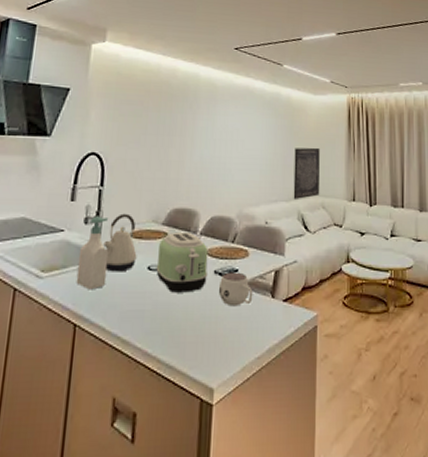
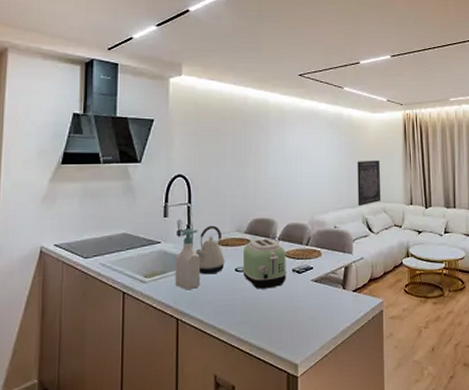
mug: present [218,272,253,307] -> none [297,269,327,298]

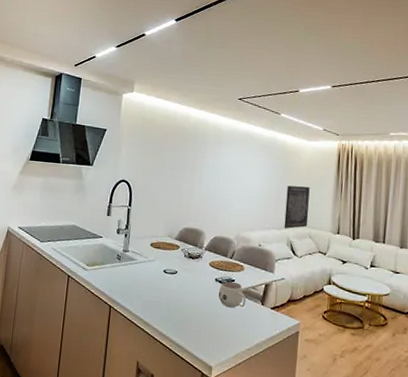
soap bottle: present [175,229,201,291] -> none [111,228,135,283]
kettle: present [196,225,225,275] -> none [131,228,156,272]
toaster: present [242,238,288,289] -> none [170,246,211,293]
mug: none [297,269,327,298] -> present [218,281,246,308]

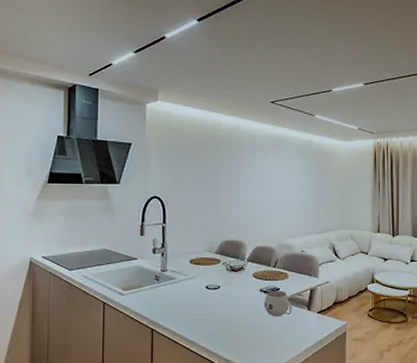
wall art: present [284,185,310,229] -> none [325,187,349,233]

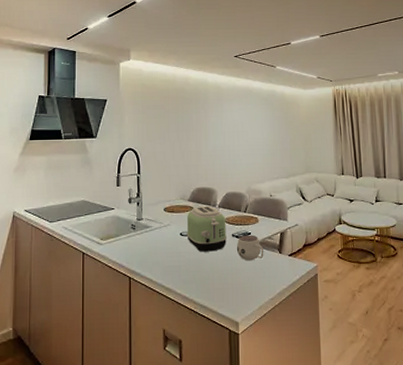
toaster: none [212,259,255,306] -> present [186,205,228,252]

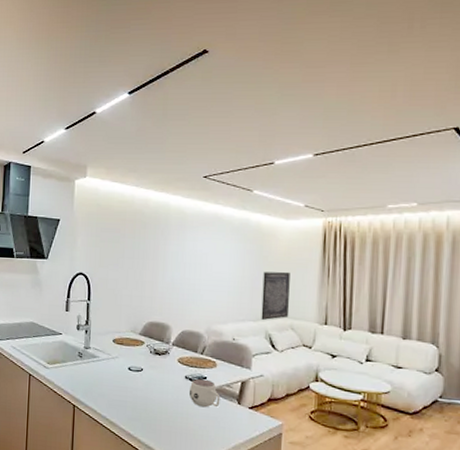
toaster: present [186,205,228,252] -> none [135,341,180,392]
wall art: none [290,133,314,177] -> present [261,271,290,321]

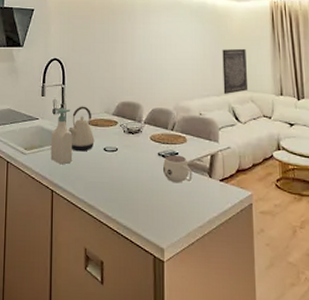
soap bottle: none [73,324,97,381] -> present [50,108,73,165]
kettle: none [92,323,119,370] -> present [68,106,95,152]

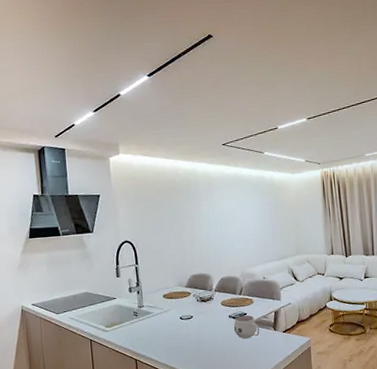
soap bottle: present [50,108,73,165] -> none [129,286,152,337]
kettle: present [68,106,95,152] -> none [145,282,171,323]
wall art: present [222,48,249,95] -> none [280,216,305,259]

